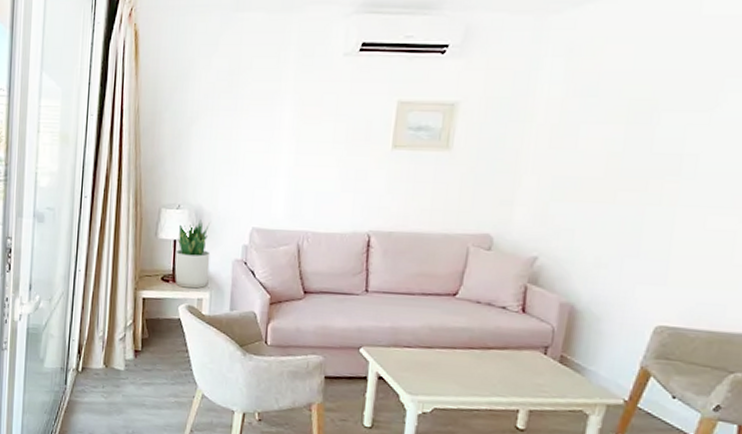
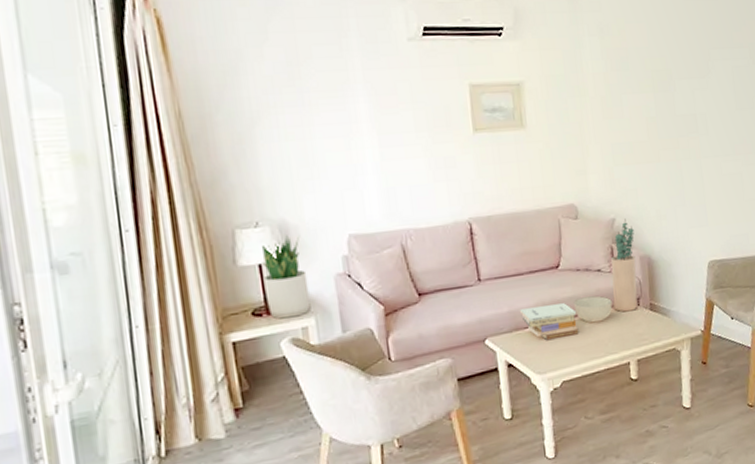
books: none [402,328,467,367] -> present [519,303,579,341]
bowl: none [464,331,512,362] -> present [573,295,613,324]
vase: none [513,259,560,359] -> present [610,219,638,313]

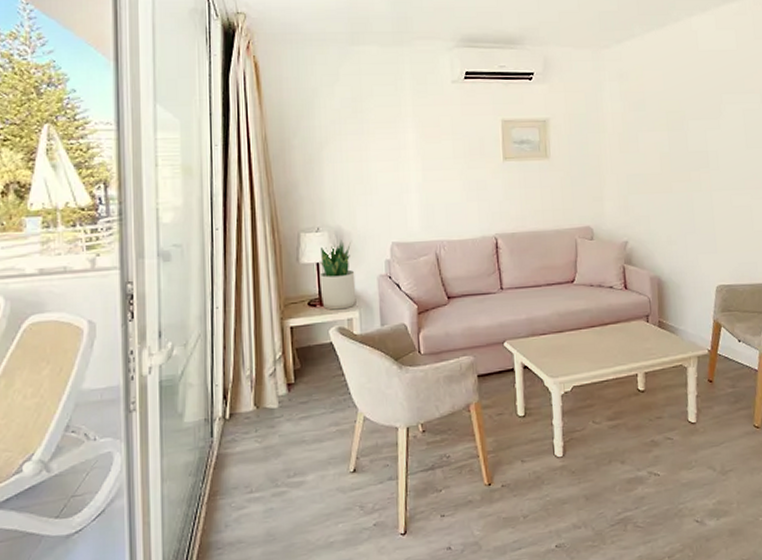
books: present [519,303,579,341] -> none [536,315,591,348]
bowl: present [573,295,613,324] -> none [586,310,623,336]
vase: present [610,219,638,313] -> none [622,242,647,327]

